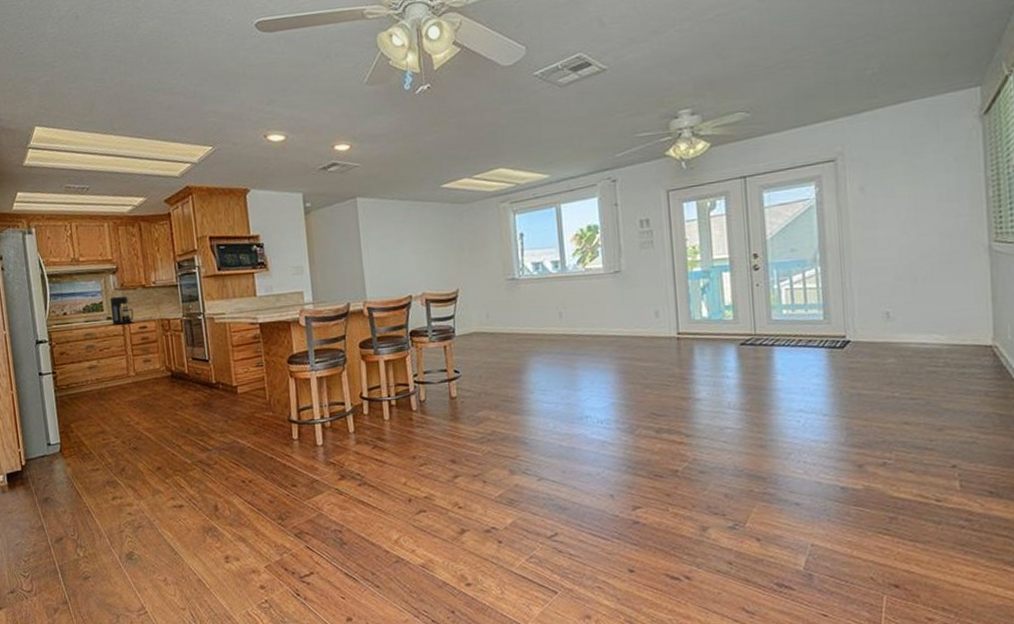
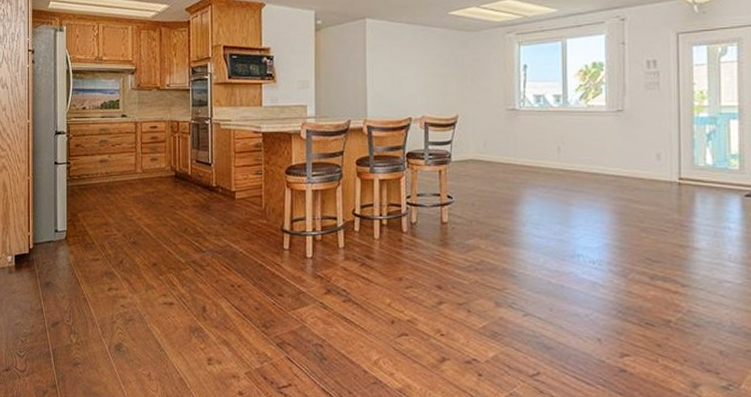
coffee maker: present [109,296,134,326] -> none [126,95,146,124]

